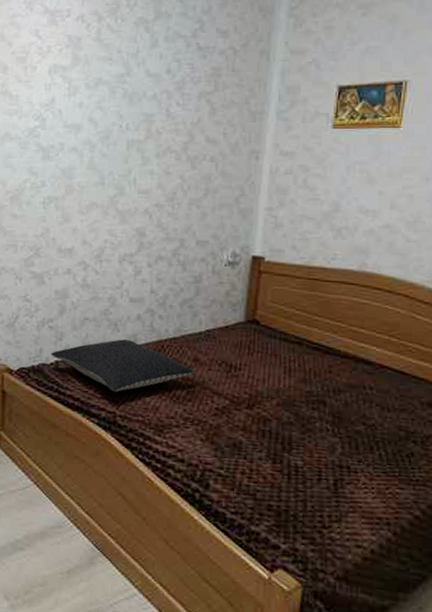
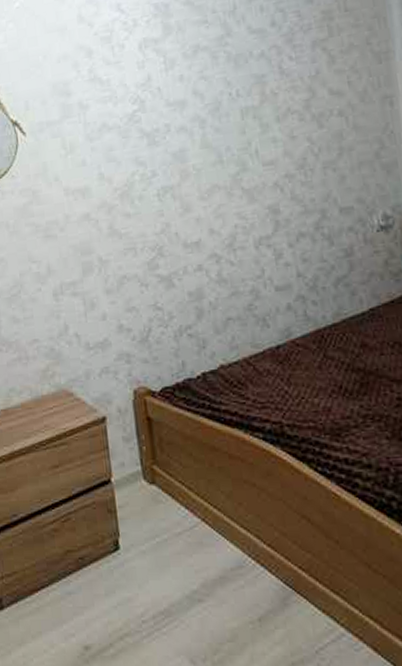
pillow: present [50,339,194,392] -> none [195,334,364,398]

